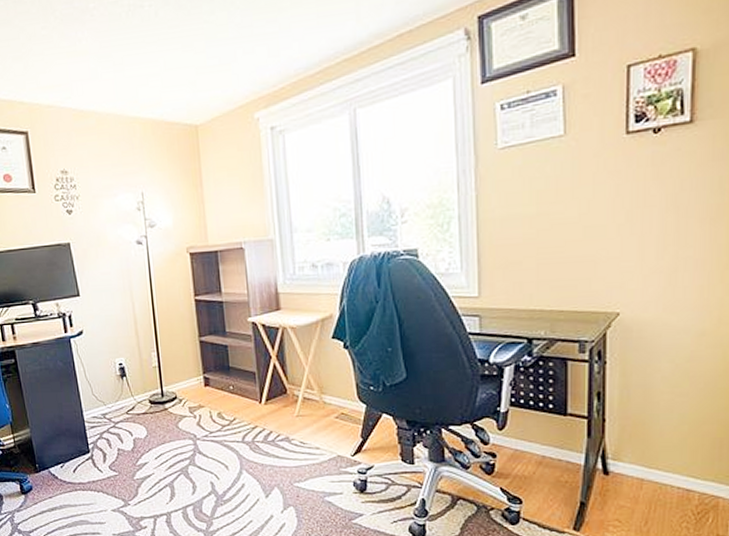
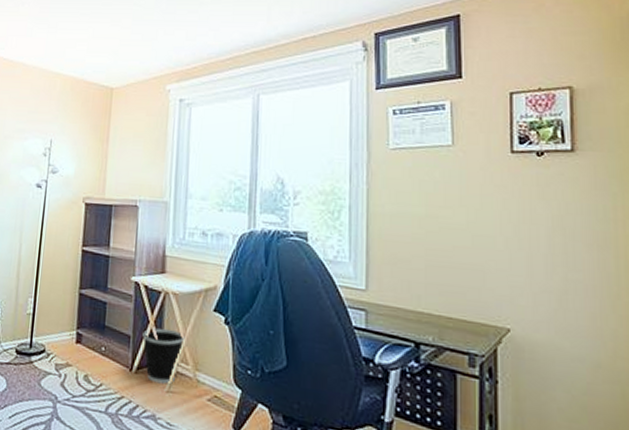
wastebasket: none [267,360,308,410] -> present [142,328,185,384]

